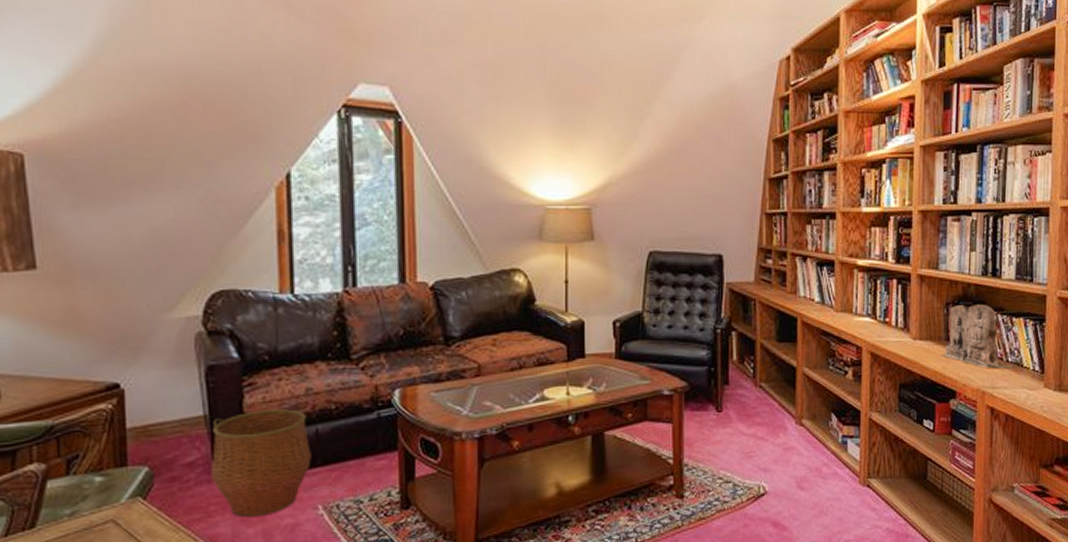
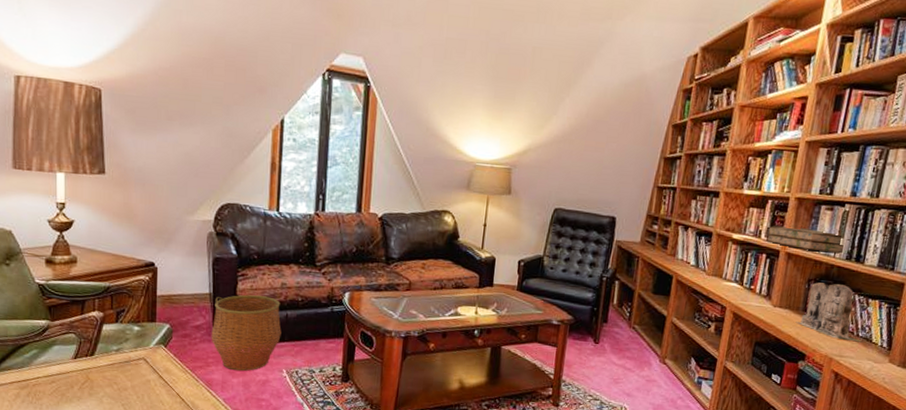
decorative box: none [896,243,978,270] -> present [767,225,845,254]

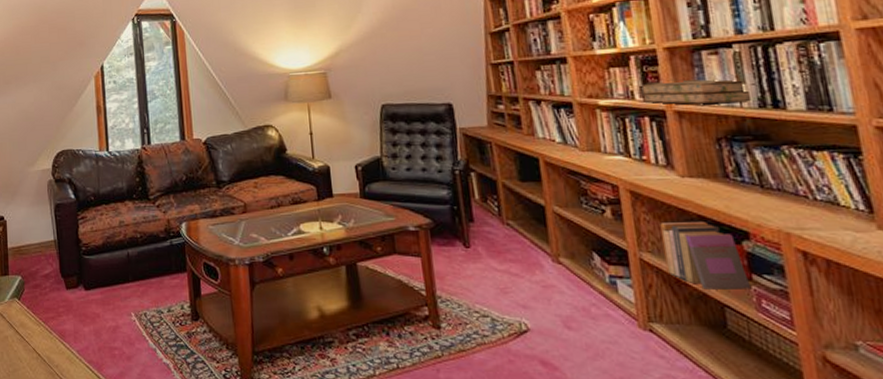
basket: present [211,294,282,371] -> none [59,237,125,319]
books: none [740,340,795,397] -> present [660,222,752,289]
bookend: present [795,282,863,343] -> none [718,138,826,208]

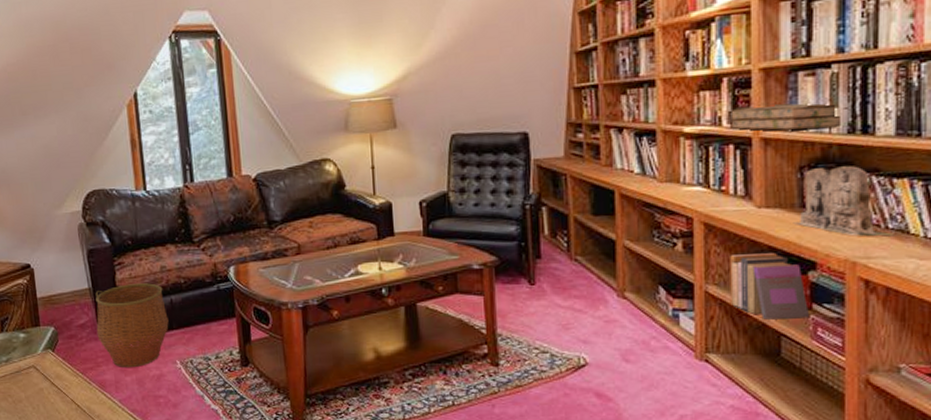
basket: none [59,237,125,319] -> present [95,283,169,368]
bookend: none [718,138,826,208] -> present [793,166,896,237]

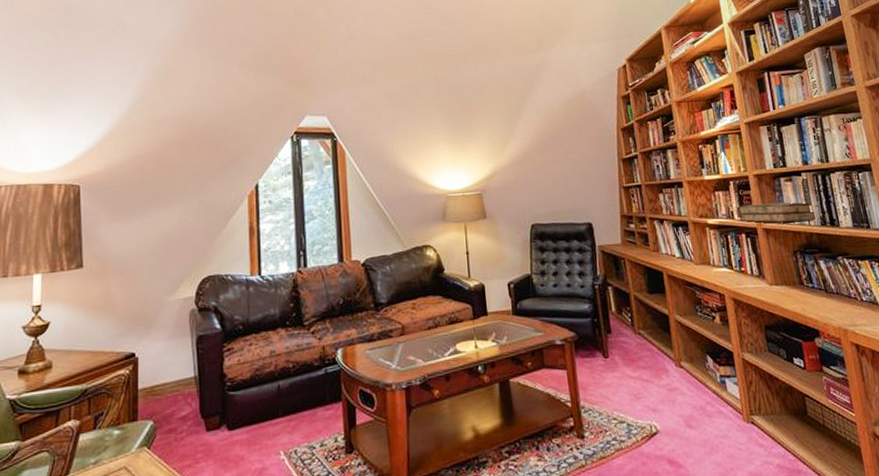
basket: present [95,283,169,368] -> none [198,369,275,463]
books: present [730,253,810,320] -> none [756,323,823,382]
bookend: present [793,166,896,237] -> none [797,251,870,309]

